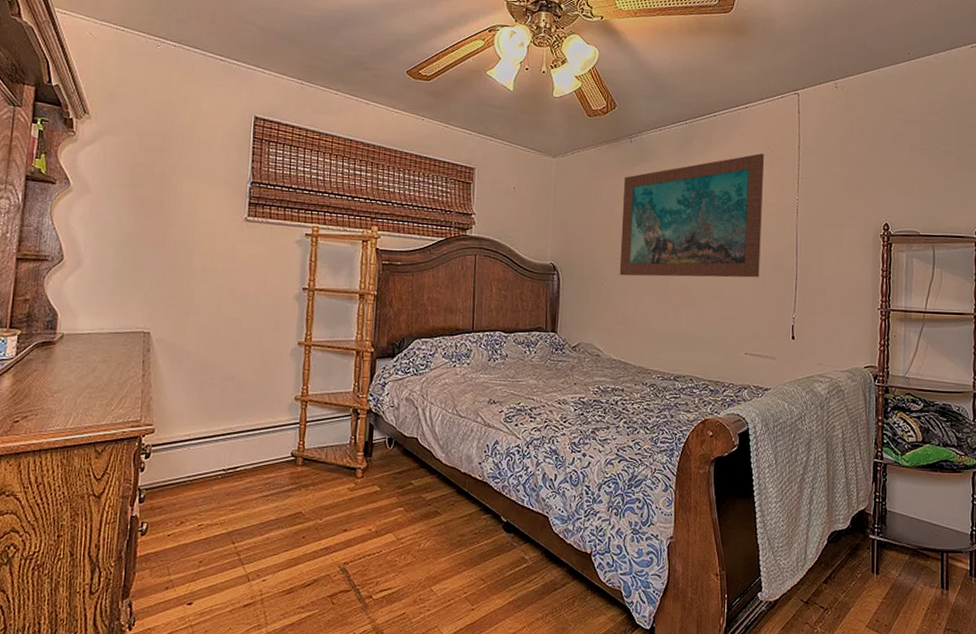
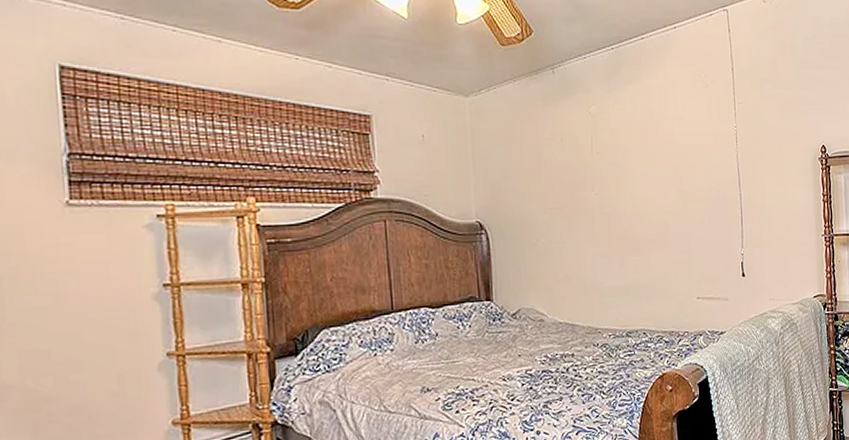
wall art: present [619,153,765,278] -> none [550,78,705,228]

